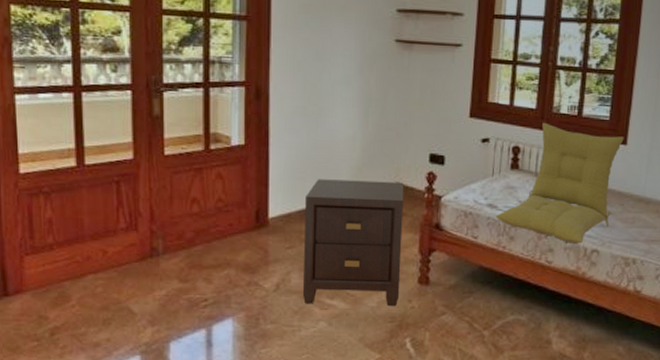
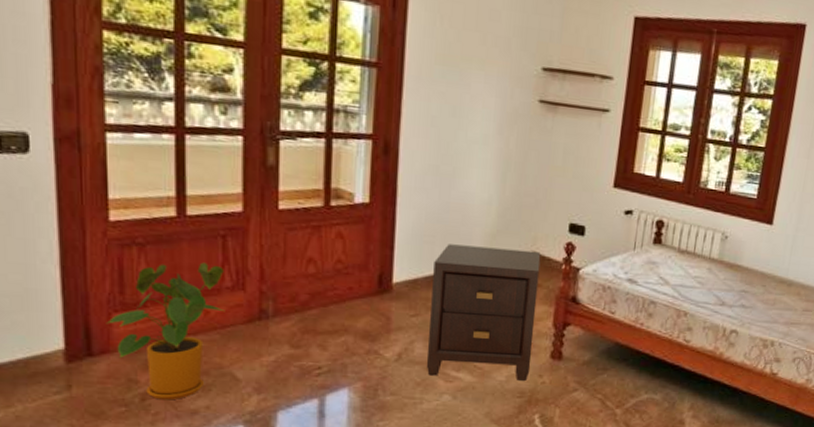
house plant: none [19,207,121,334] -> present [106,262,225,401]
seat cushion: present [495,122,624,244] -> none [634,197,771,323]

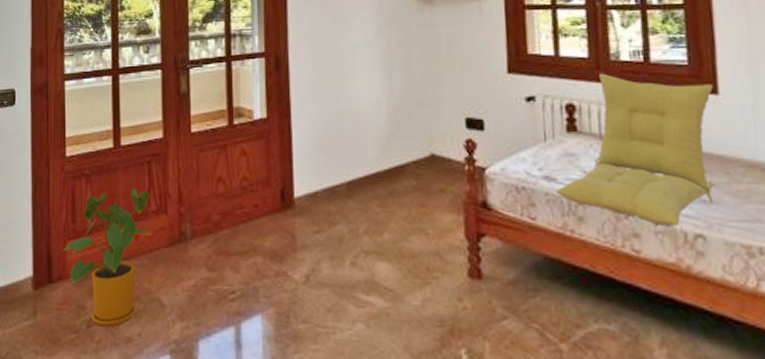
nightstand: present [426,244,541,381] -> none [331,152,446,306]
seat cushion: none [634,197,771,323] -> present [555,73,715,226]

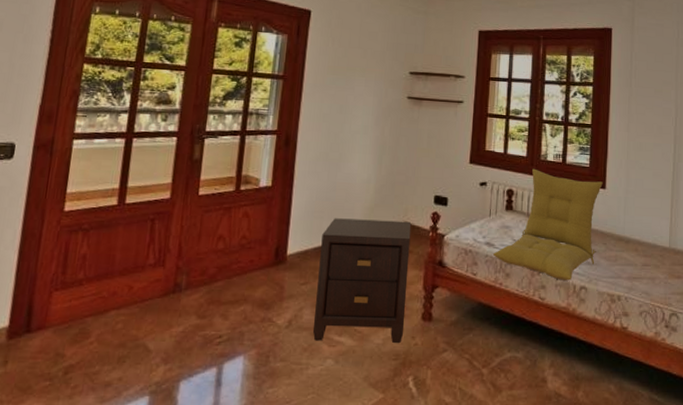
house plant: present [62,188,152,327] -> none [46,243,150,373]
nightstand: none [331,152,446,306] -> present [312,218,411,343]

